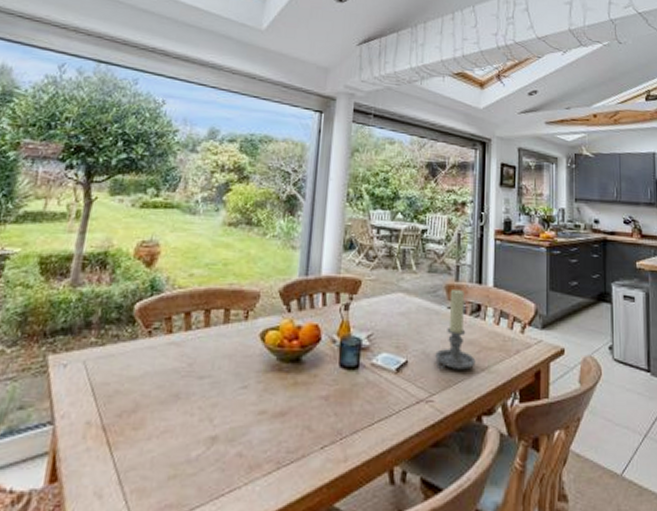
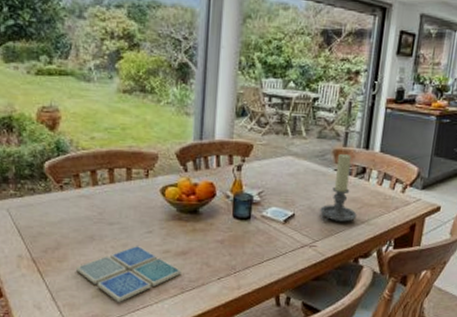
drink coaster: none [153,404,279,484] -> present [76,245,182,302]

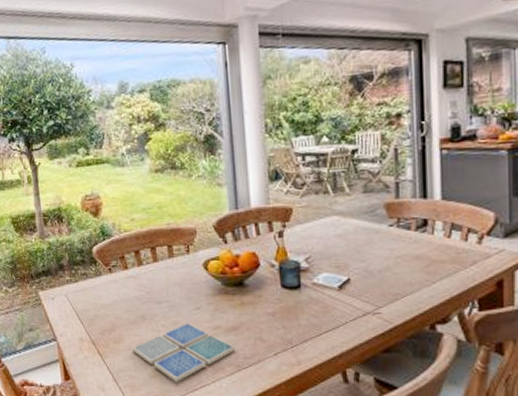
candle holder: present [320,153,357,222] -> none [379,206,425,284]

